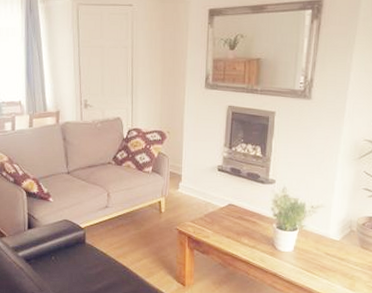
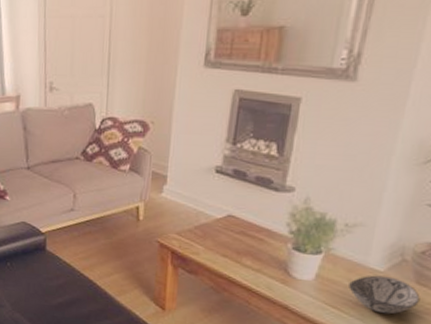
decorative bowl: none [317,244,364,273] -> present [349,275,420,314]

